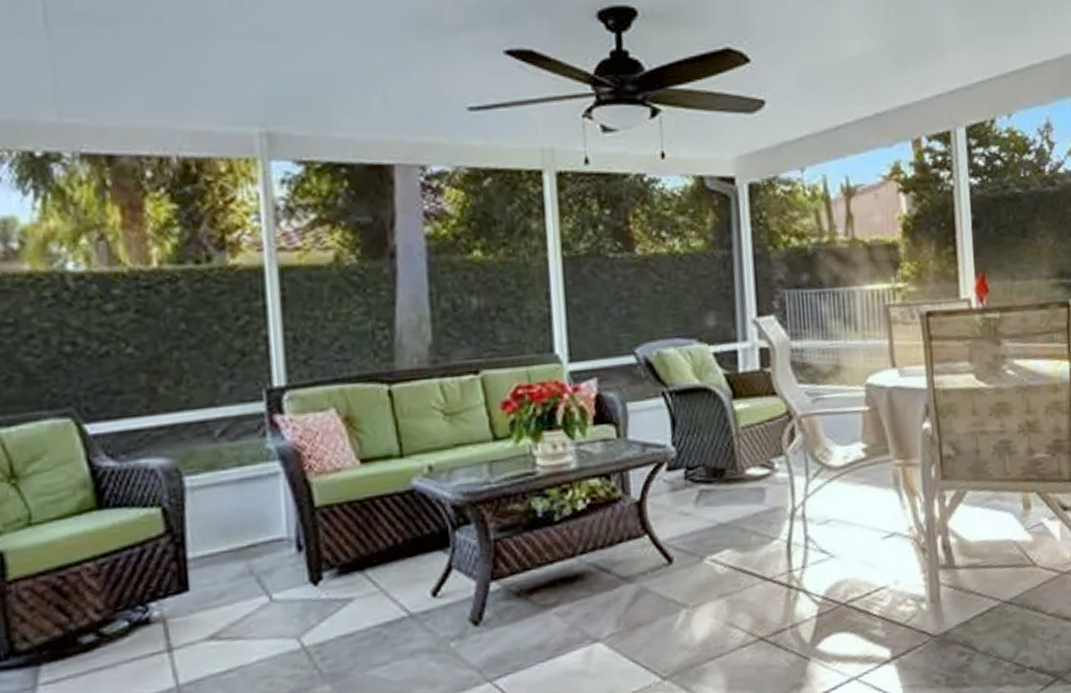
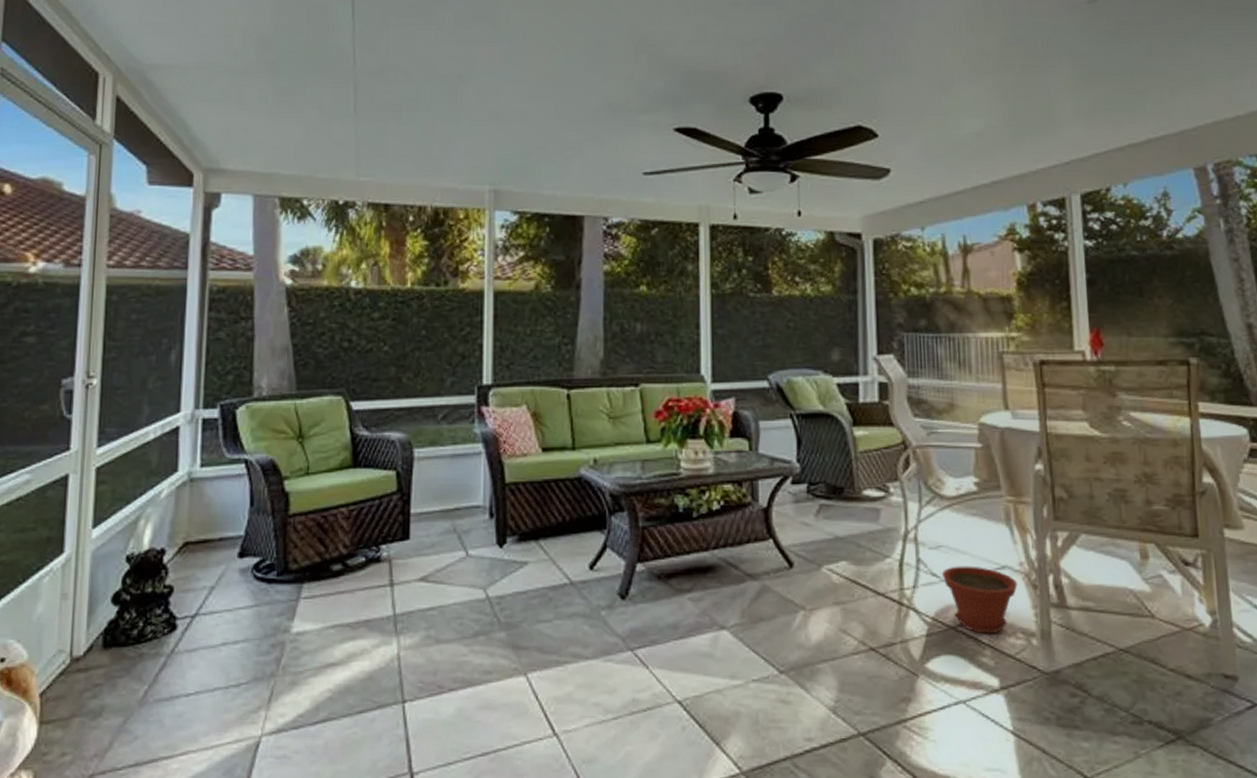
plant pot: none [831,537,907,606] -> present [941,566,1018,634]

